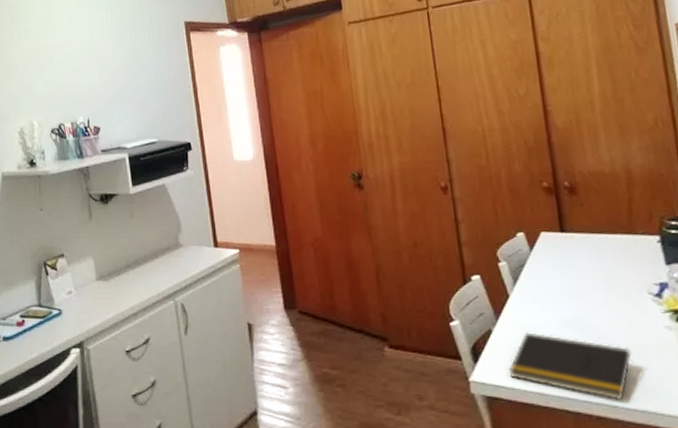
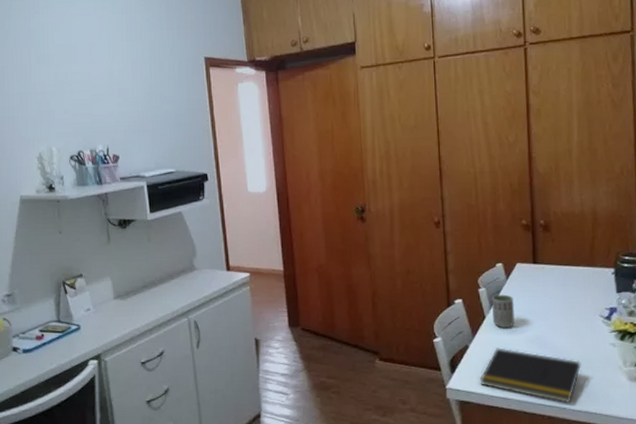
cup: none [515,268,545,308] -> present [492,294,515,328]

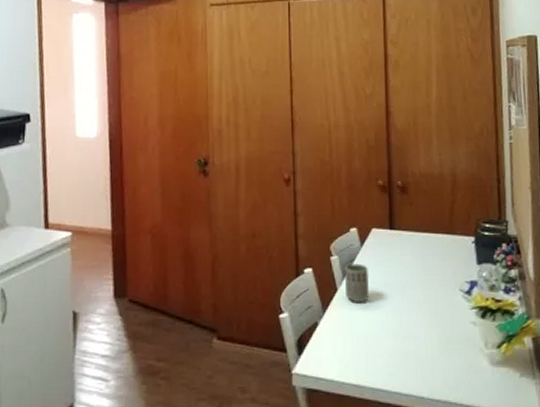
notepad: present [480,348,581,404] -> none [330,325,440,393]

